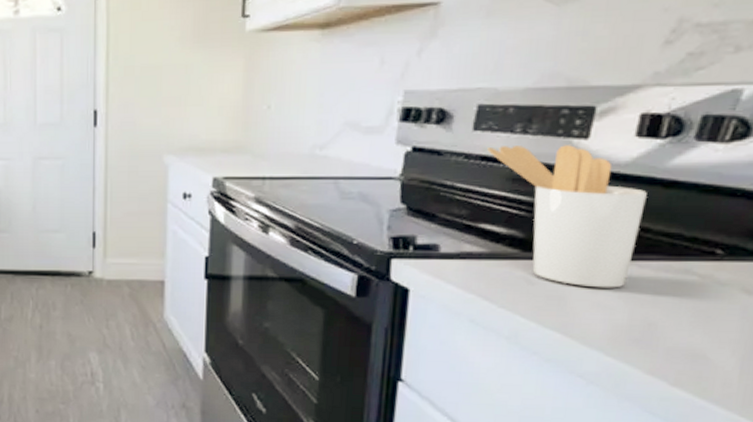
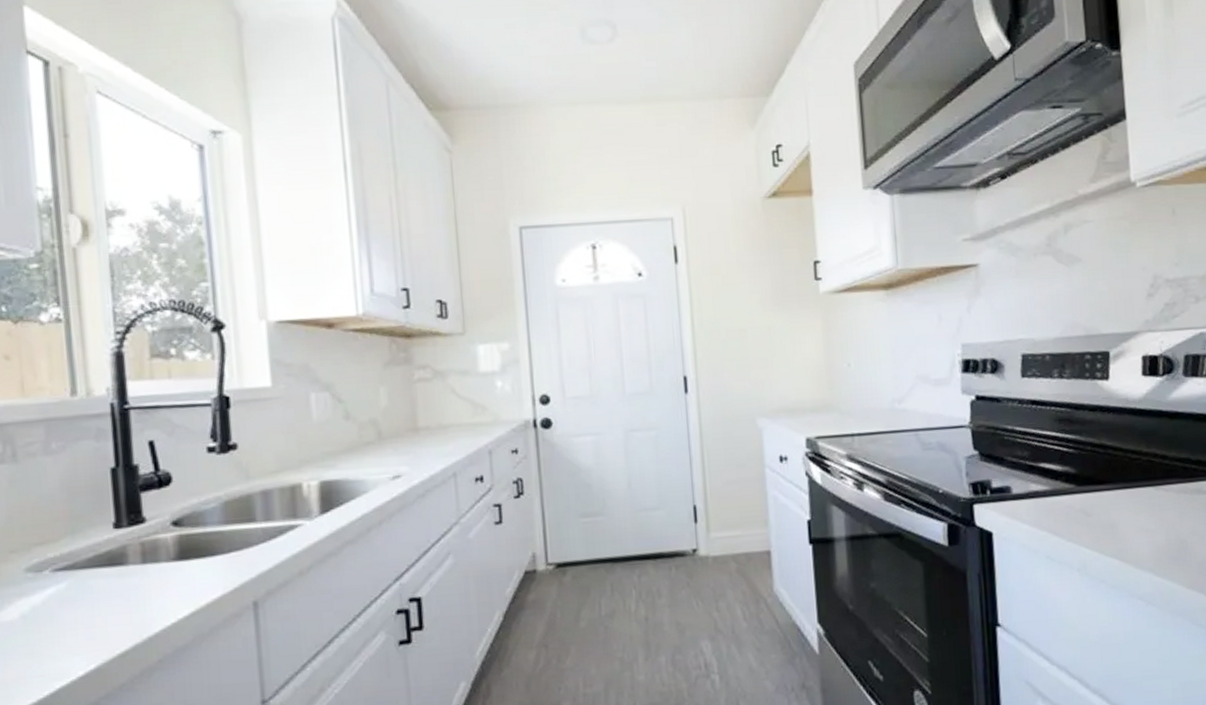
utensil holder: present [487,145,647,288] -> none [1035,386,1160,514]

